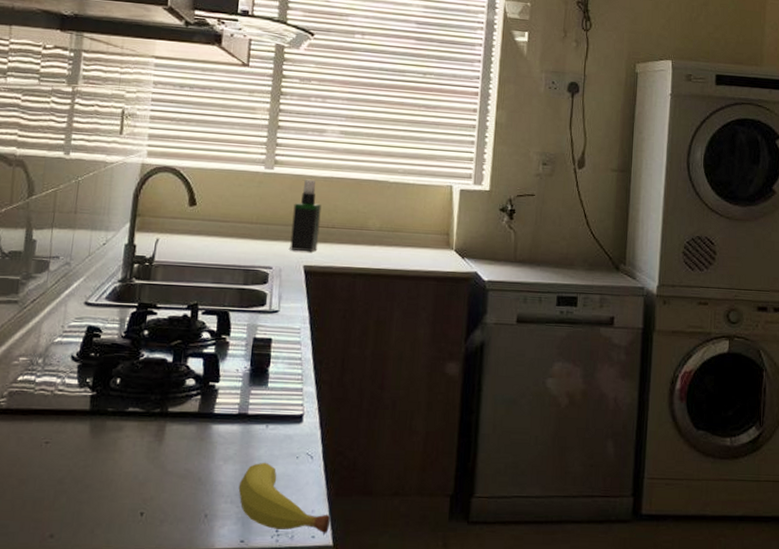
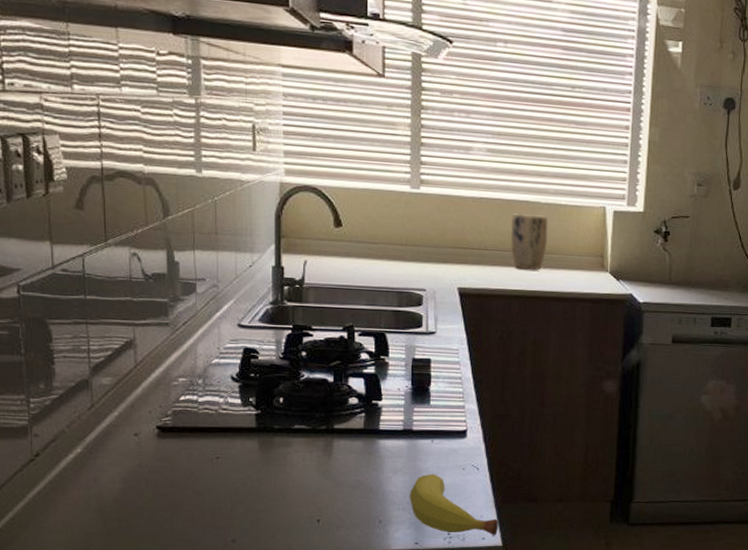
spray bottle: present [290,179,322,252] -> none [442,199,472,274]
plant pot: none [357,192,396,247] -> present [510,213,548,270]

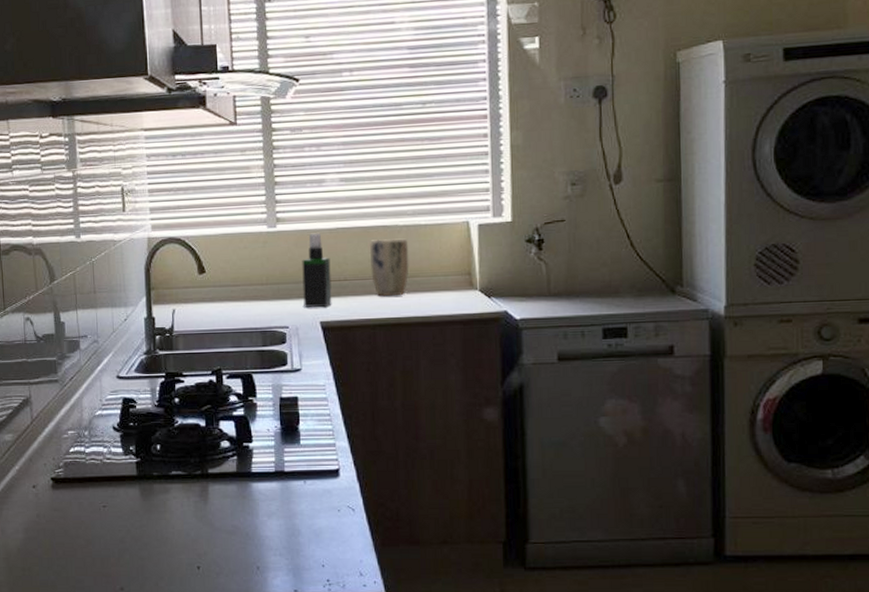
fruit: present [409,473,499,536] -> none [285,516,380,583]
spray bottle: none [442,199,472,274] -> present [302,233,332,308]

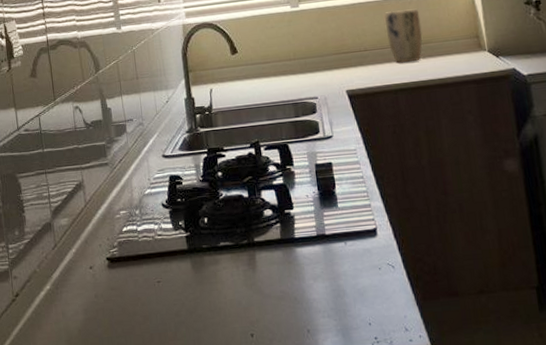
spray bottle: present [302,233,332,308] -> none [324,9,356,78]

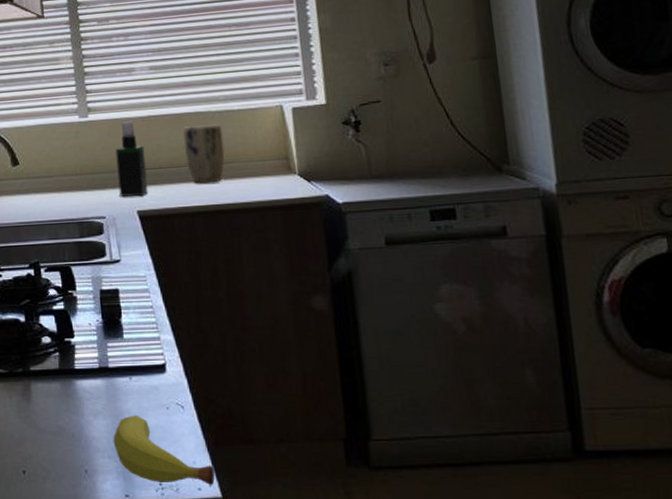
spray bottle: none [324,9,356,78] -> present [115,121,149,197]
fruit: none [331,276,425,337] -> present [113,414,215,486]

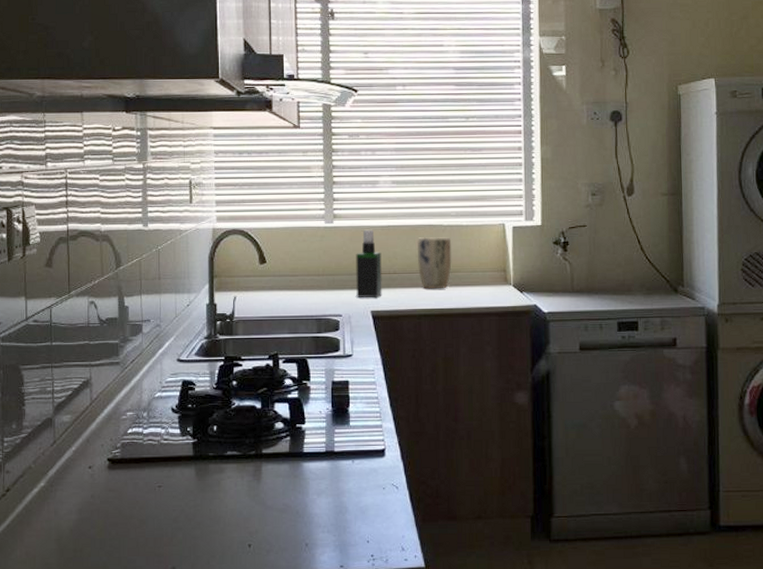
fruit: present [113,414,215,486] -> none [333,494,421,557]

